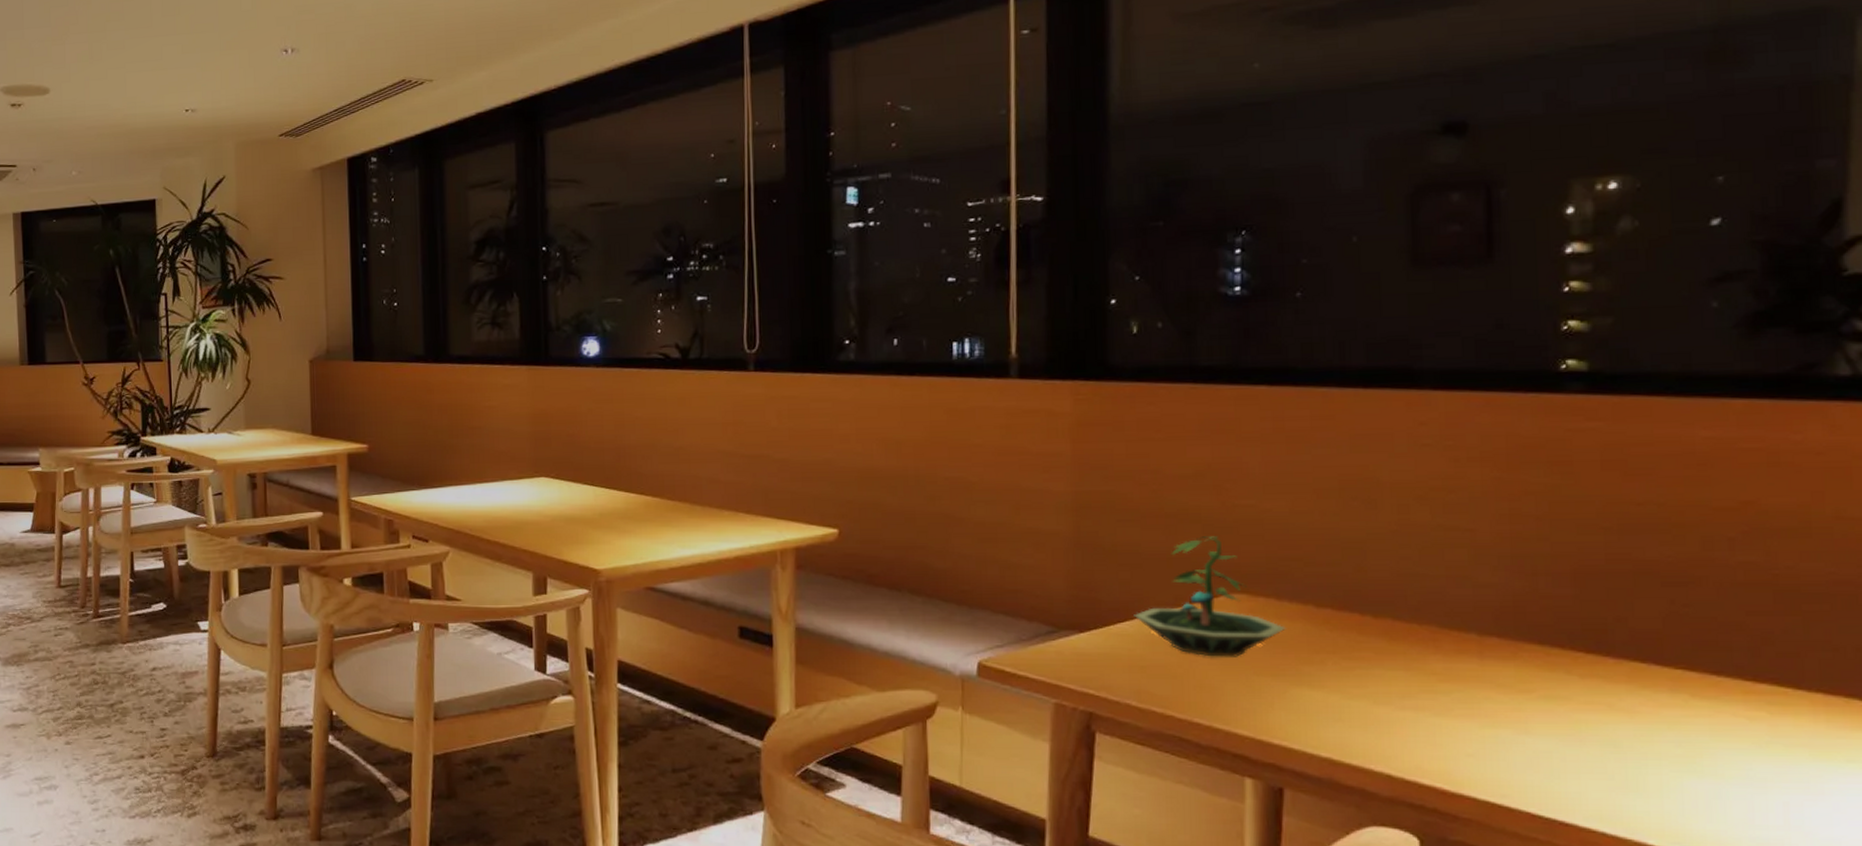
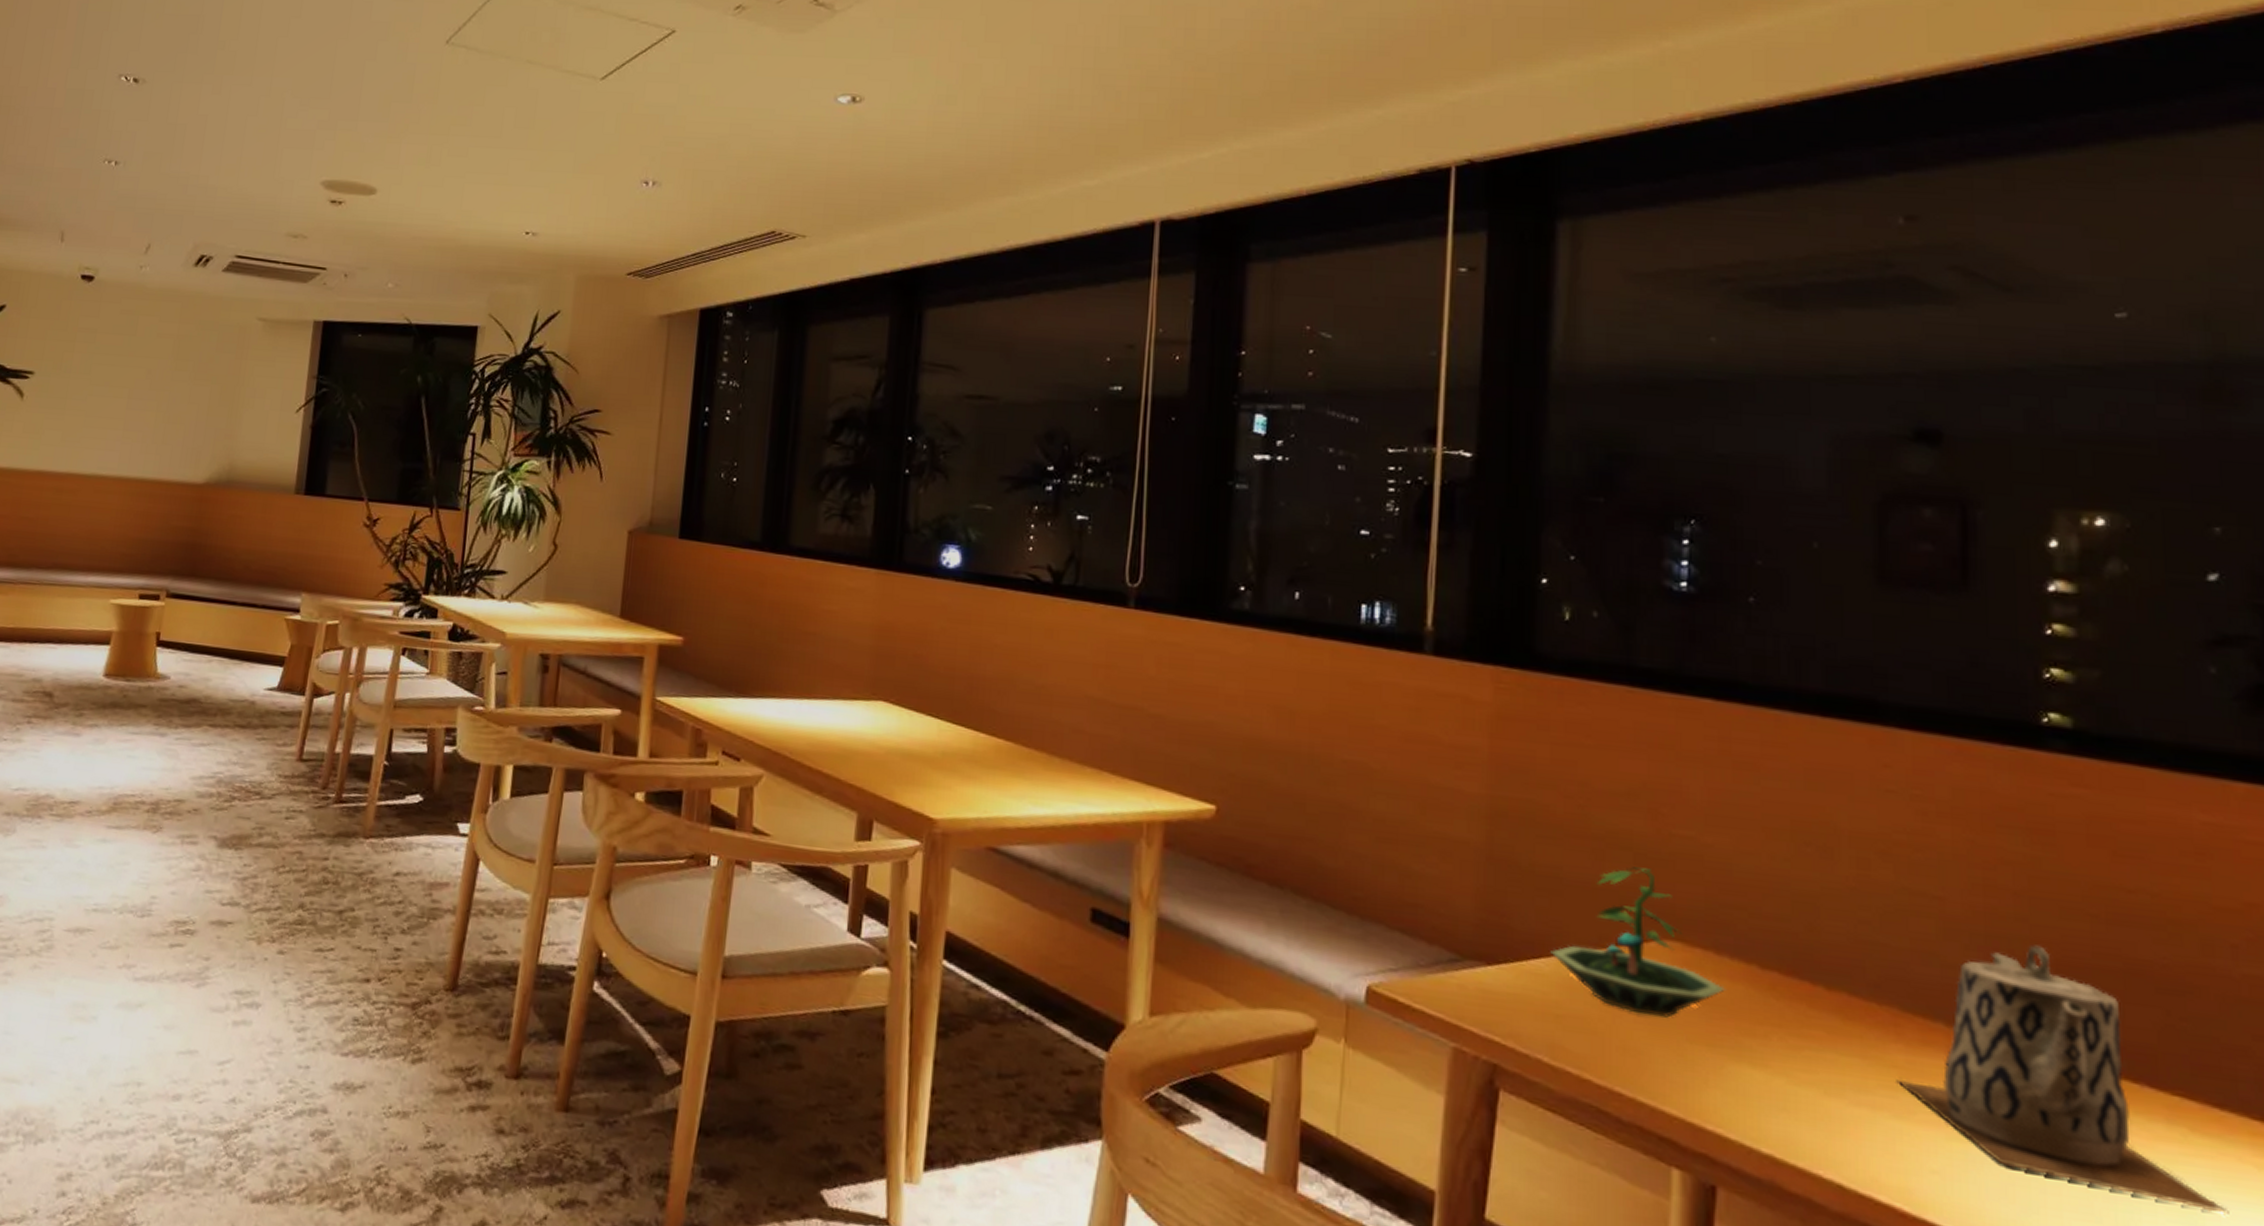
teapot: none [1435,559,1724,760] -> present [1896,944,2229,1215]

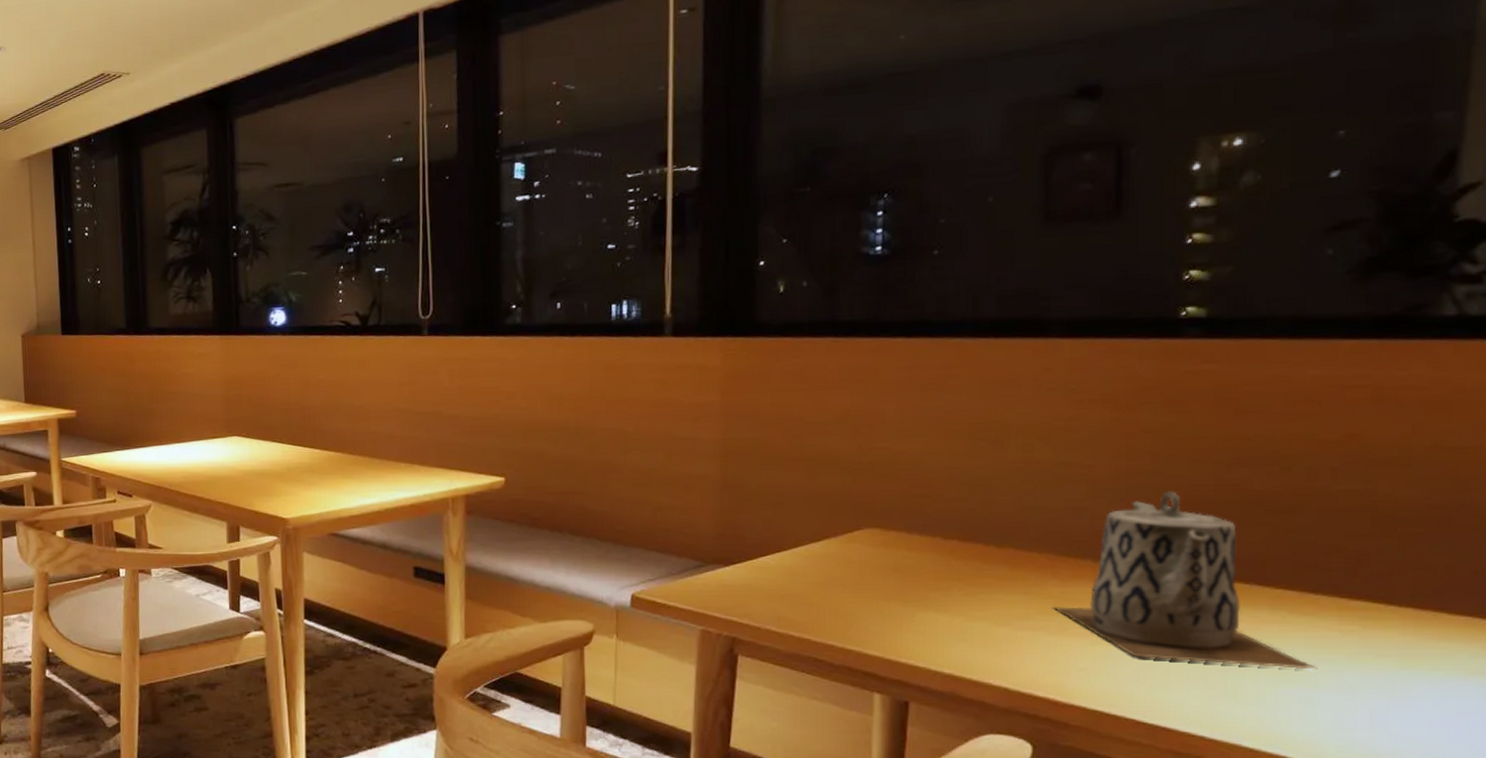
terrarium: present [1550,867,1725,1018] -> none [775,476,915,586]

